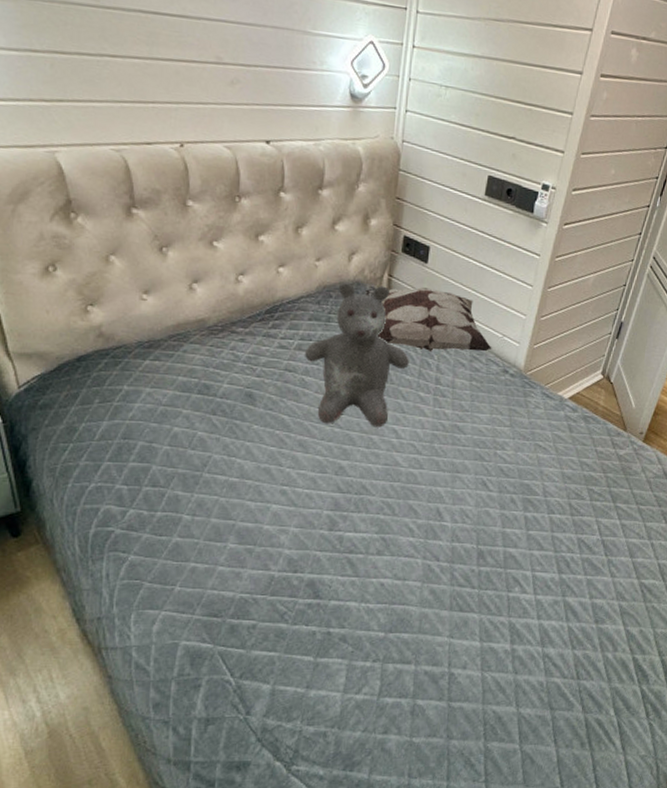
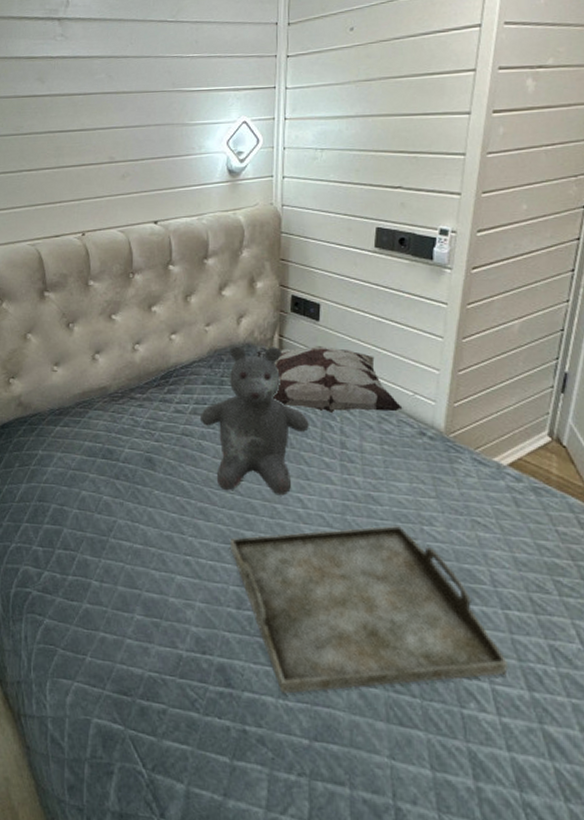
serving tray: none [327,450,547,598] -> present [231,524,508,694]

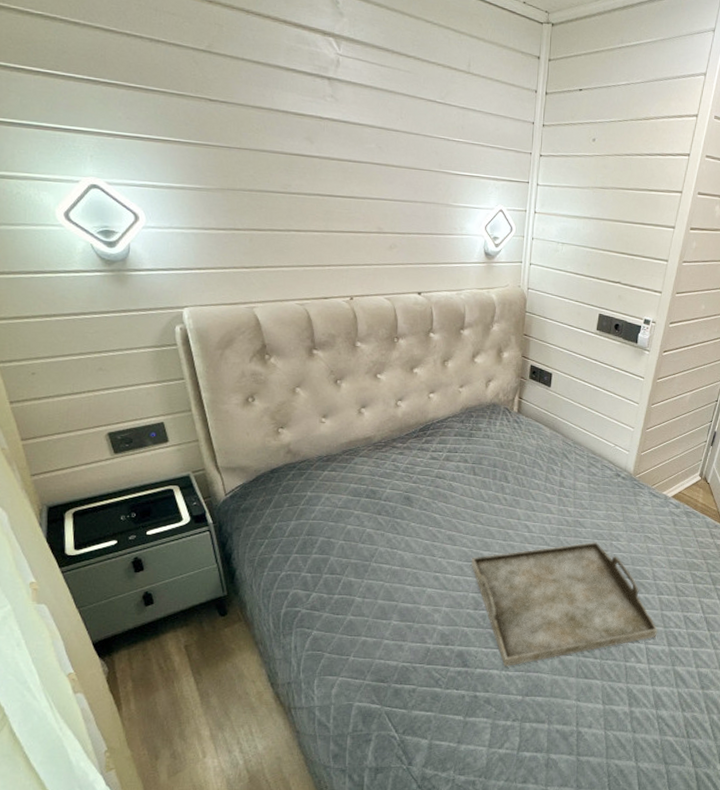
teddy bear: present [199,345,309,496] -> none [451,404,537,524]
decorative pillow: present [257,346,403,414] -> none [500,407,606,461]

